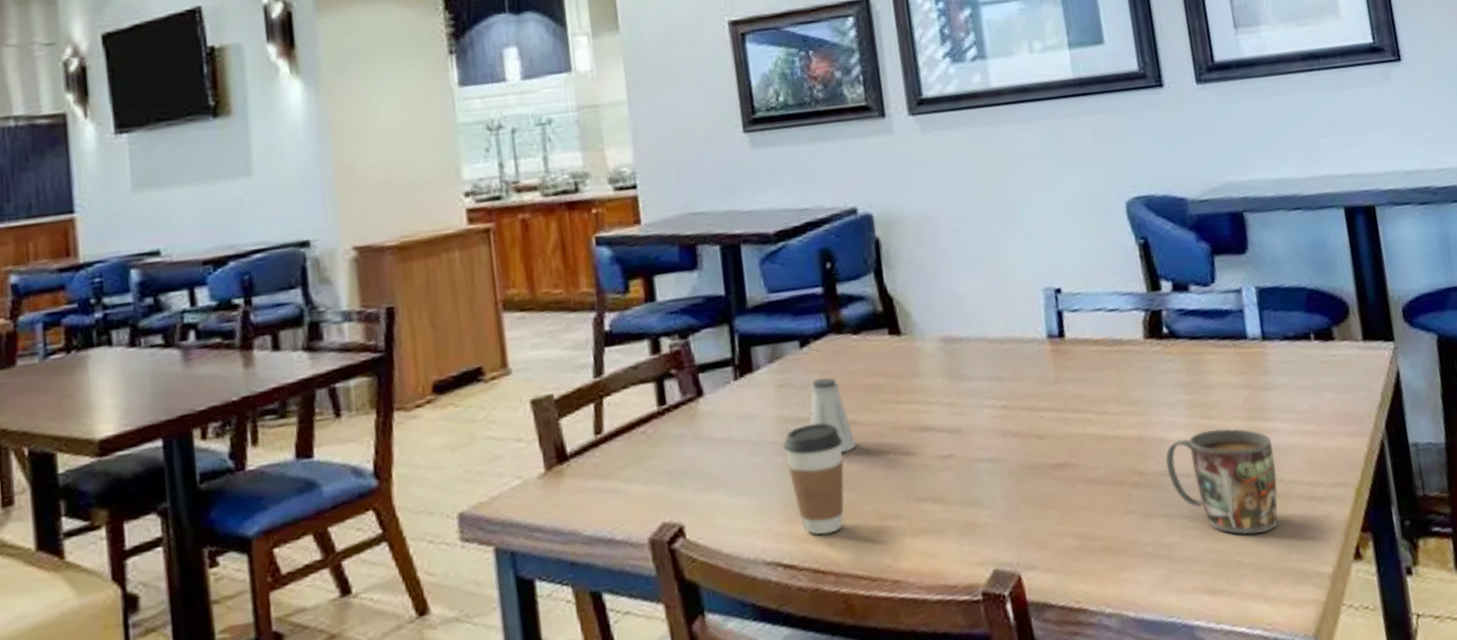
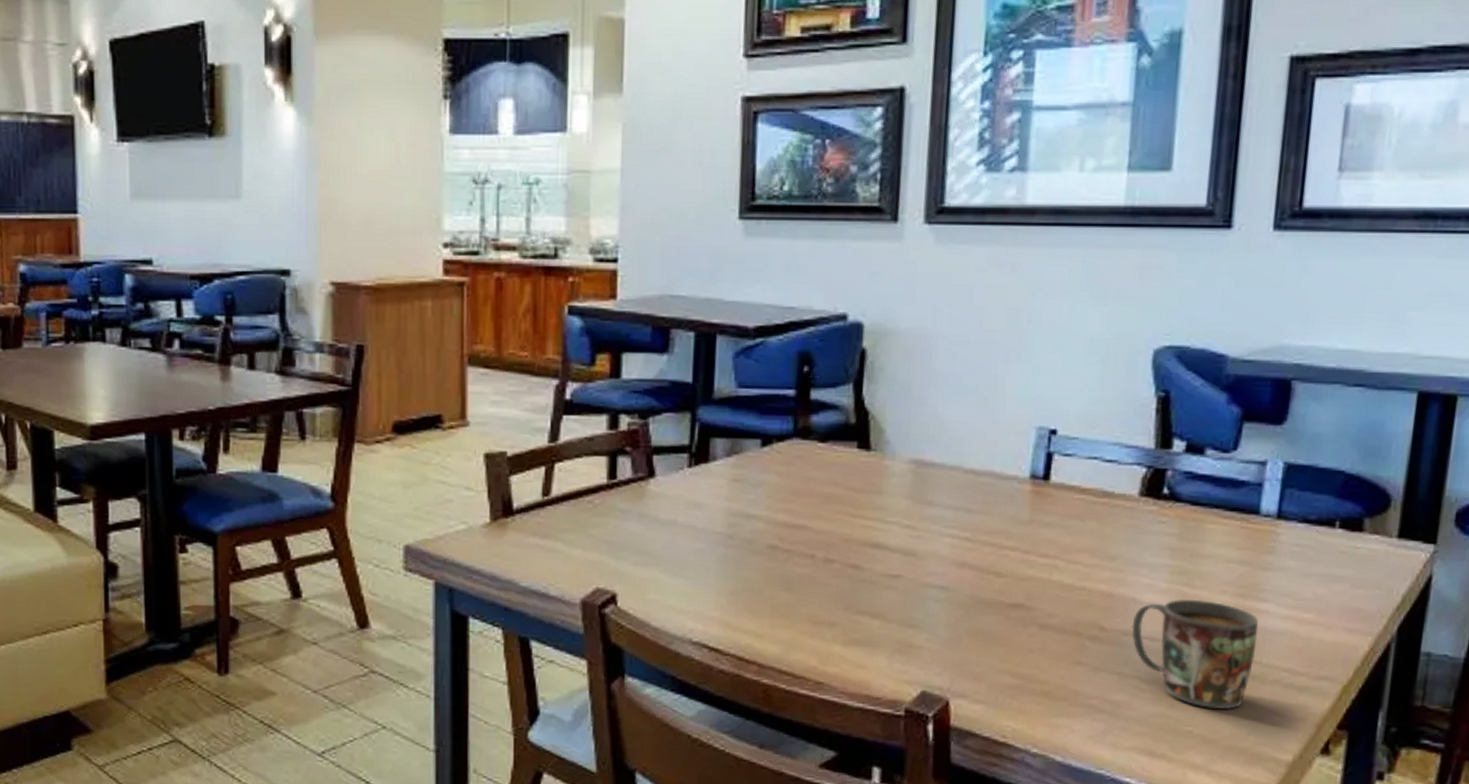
coffee cup: present [783,423,845,535] -> none [727,522,790,627]
saltshaker: present [810,376,857,453] -> none [759,479,803,555]

